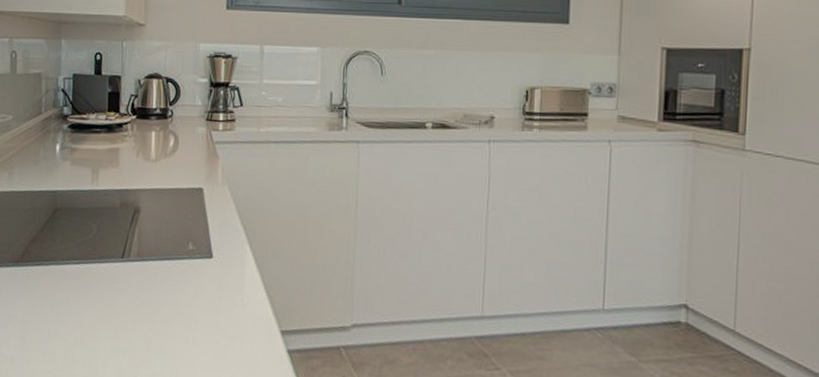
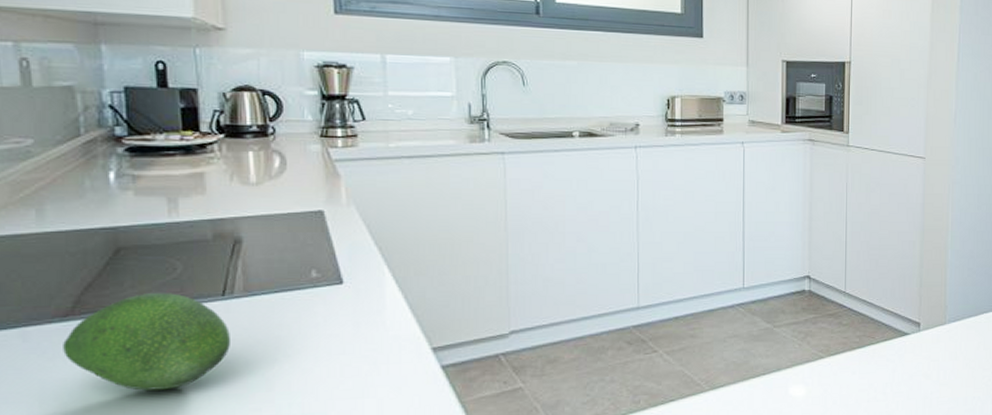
fruit: none [12,249,124,336] -> present [63,293,230,391]

